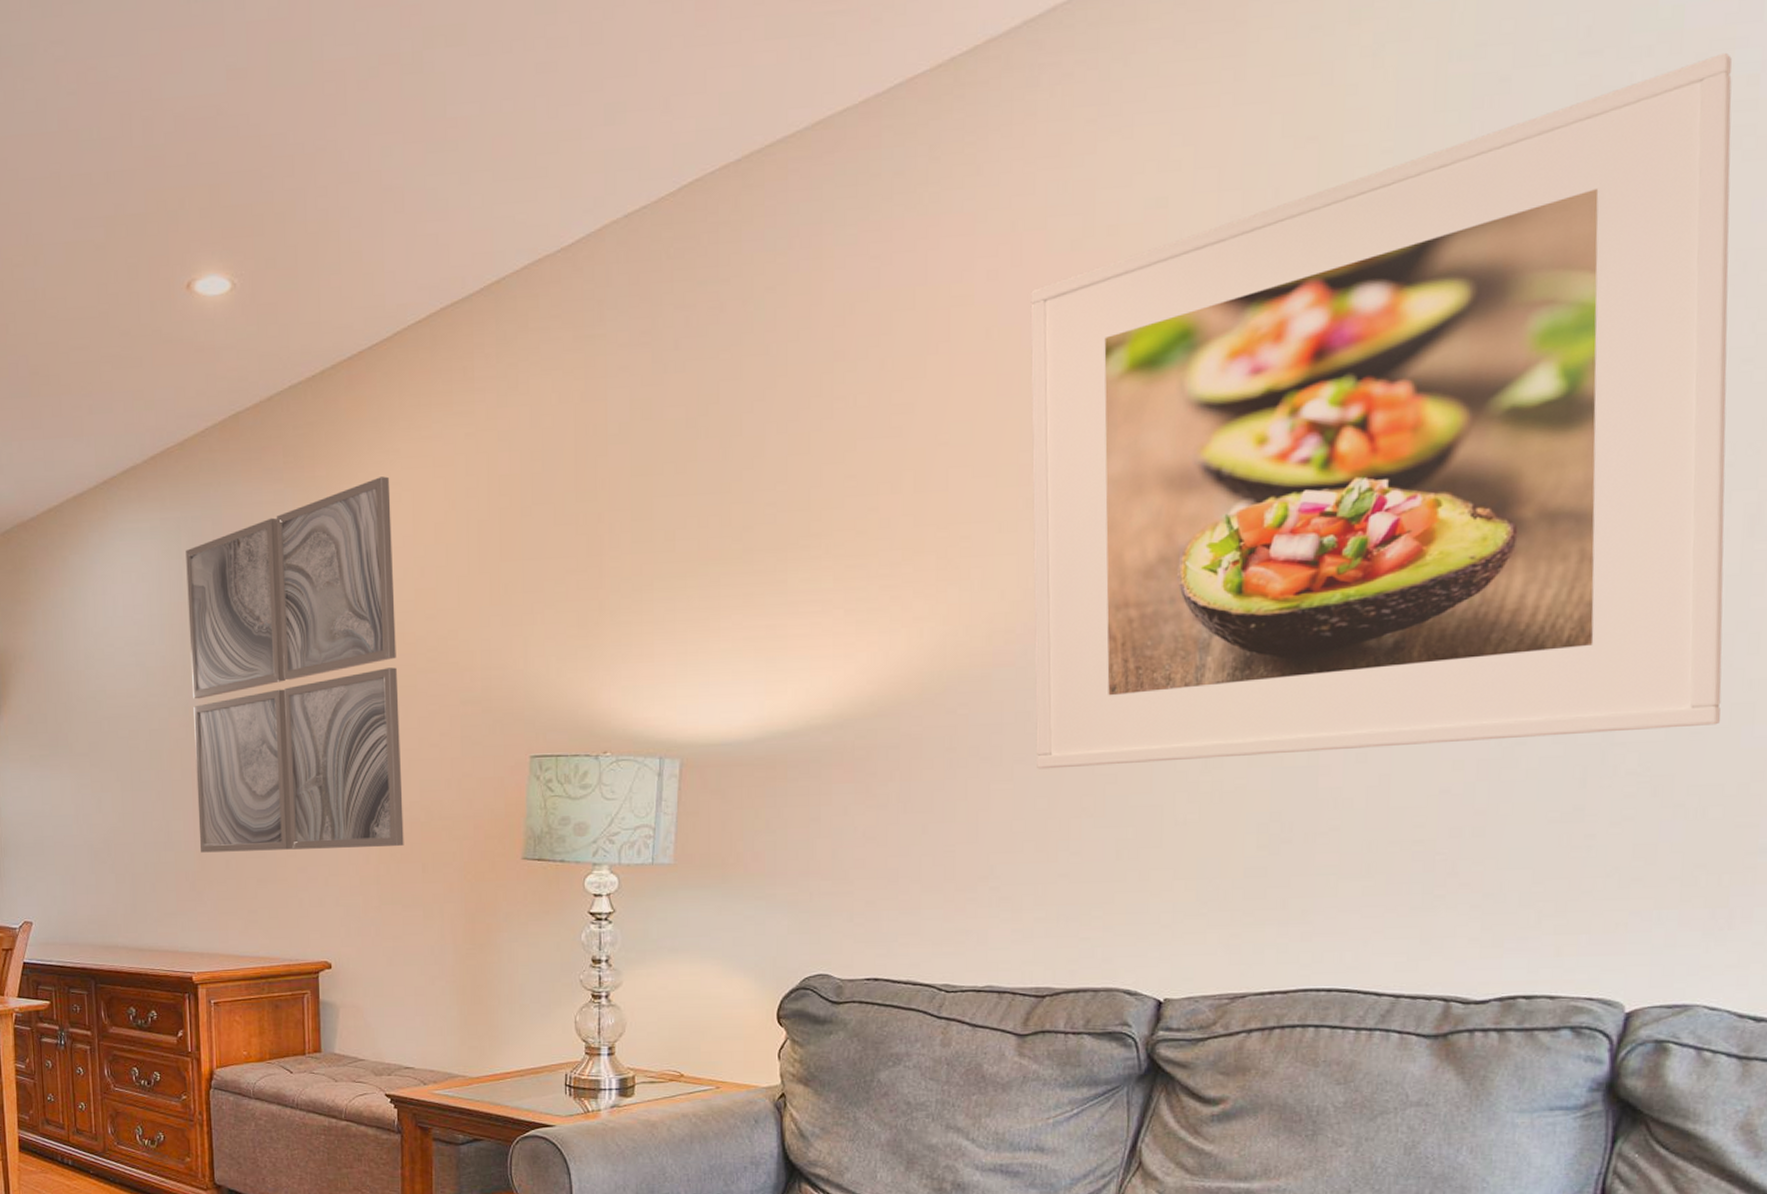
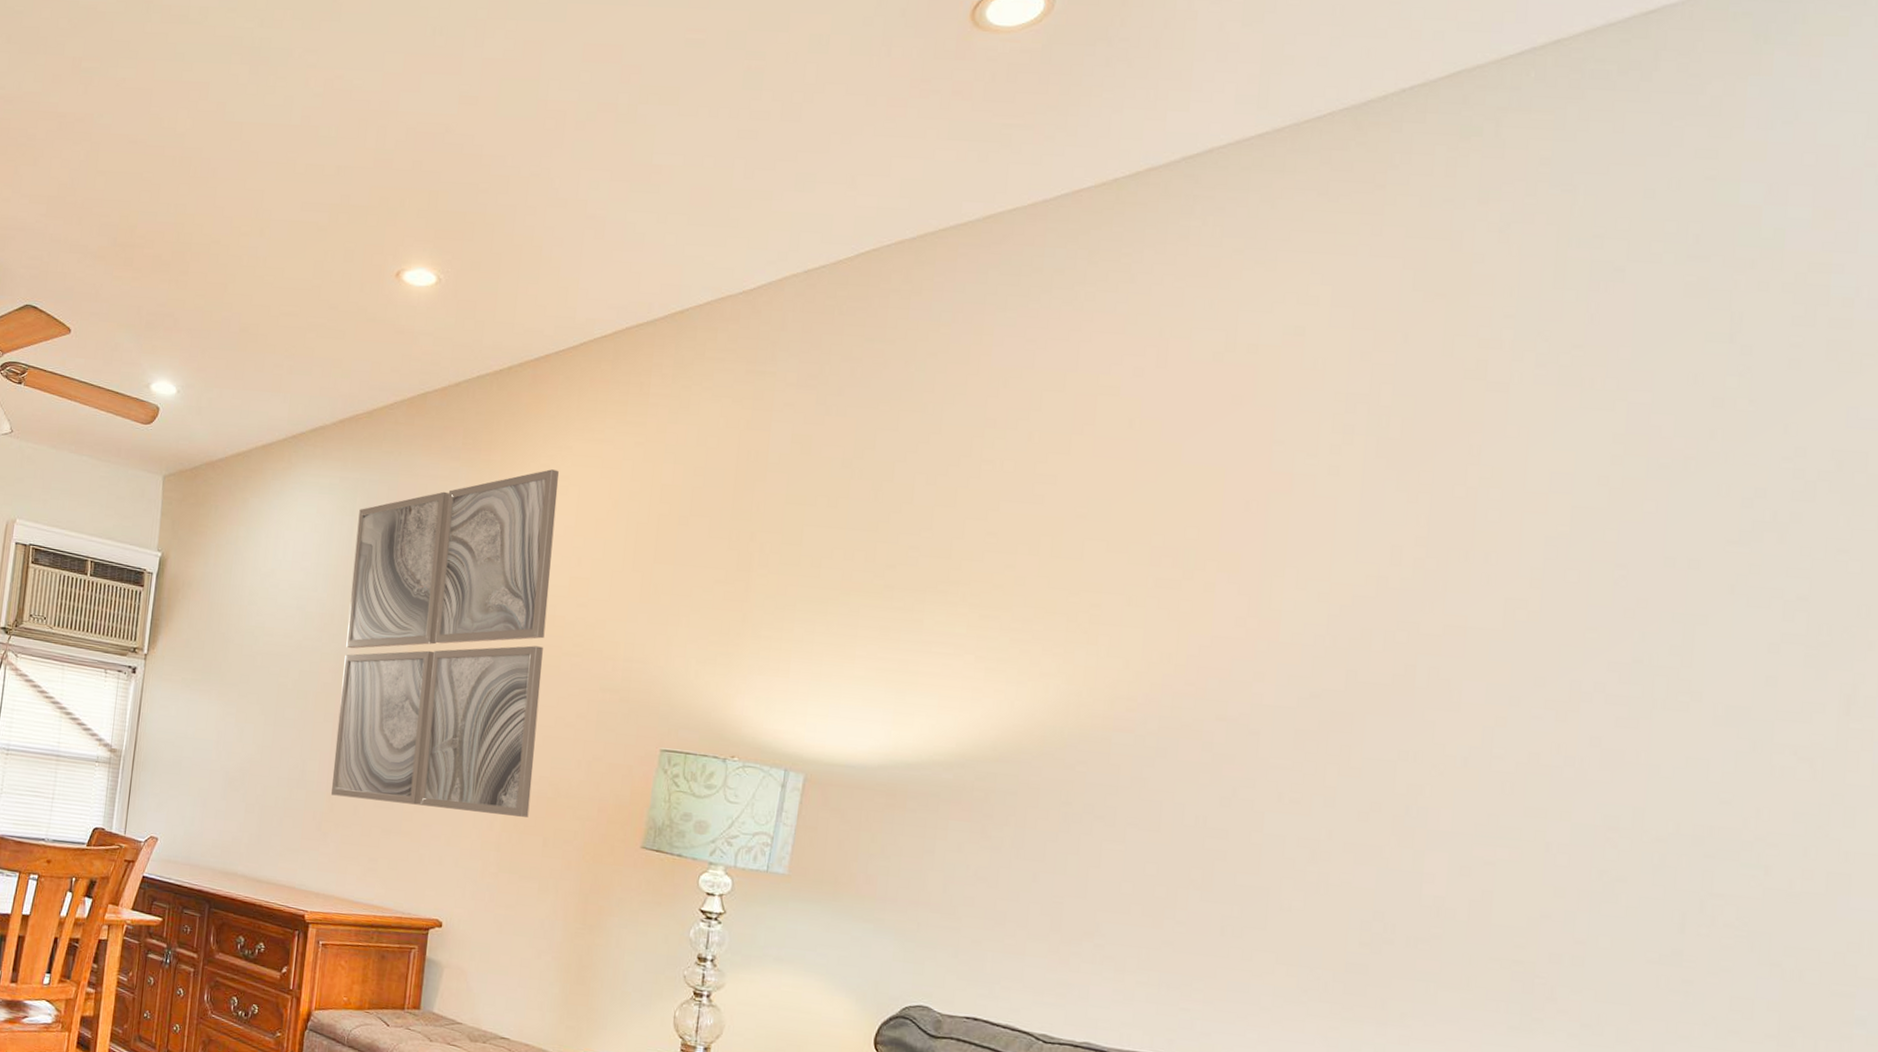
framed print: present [1030,52,1732,769] -> none [1148,275,1829,891]

